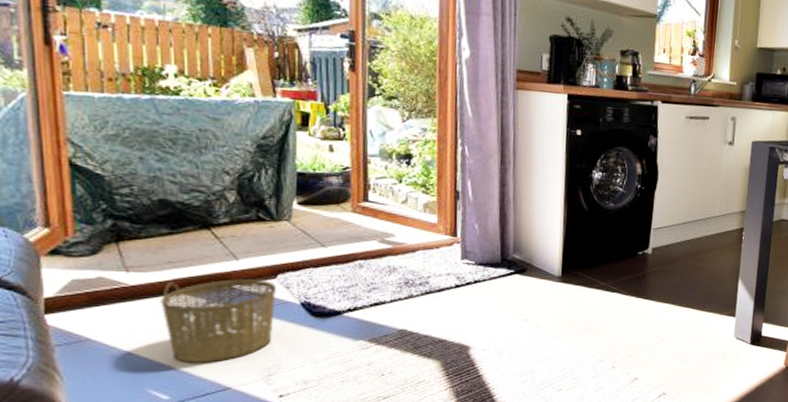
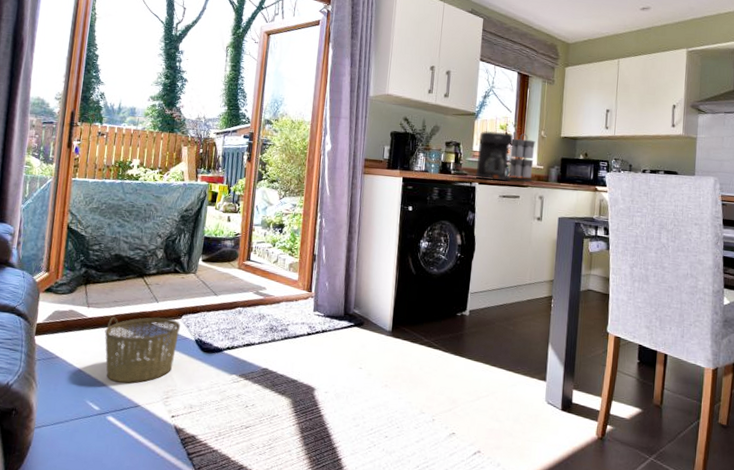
coffee maker: none [657,37,702,101] -> present [475,130,513,182]
spice rack: none [696,42,728,101] -> present [508,134,536,182]

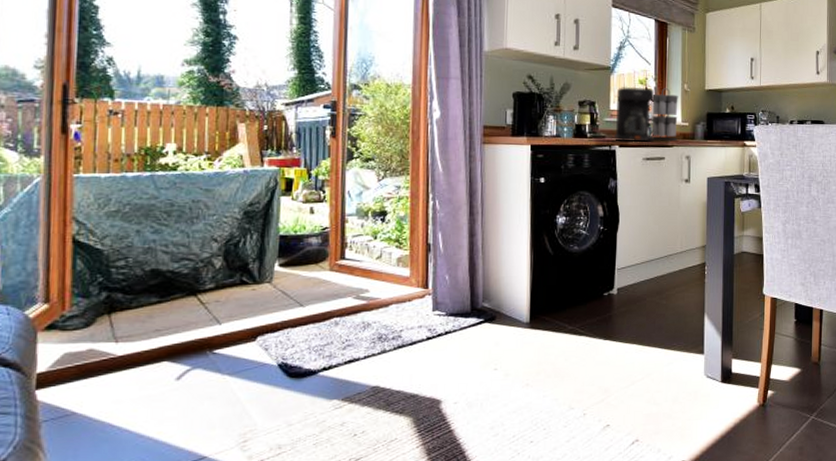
basket: present [104,316,181,383] -> none [145,342,257,433]

